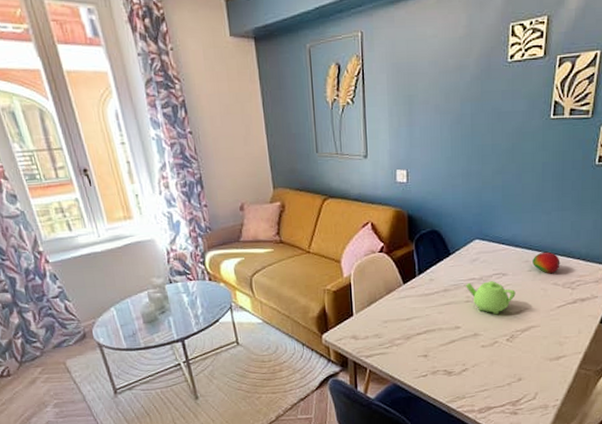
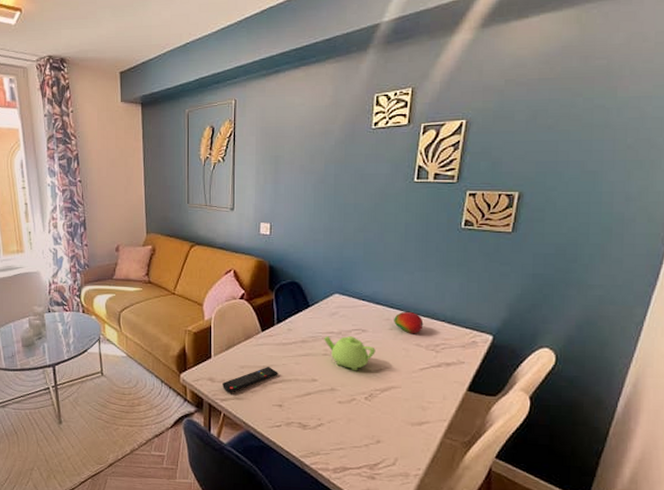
remote control: none [366,319,422,348] -> present [222,367,279,392]

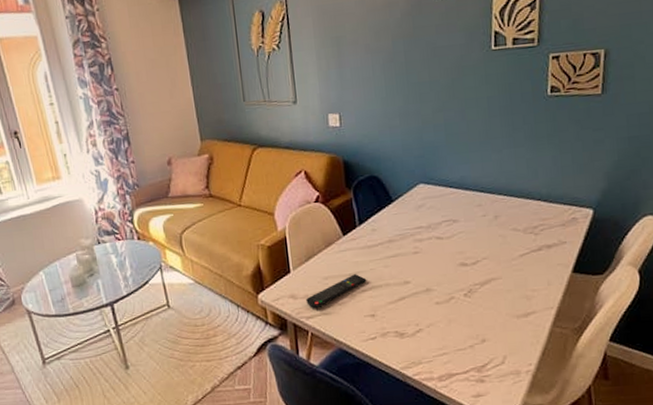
teapot: present [323,336,375,371] -> none [411,229,470,267]
fruit: present [394,311,424,333] -> none [486,193,519,218]

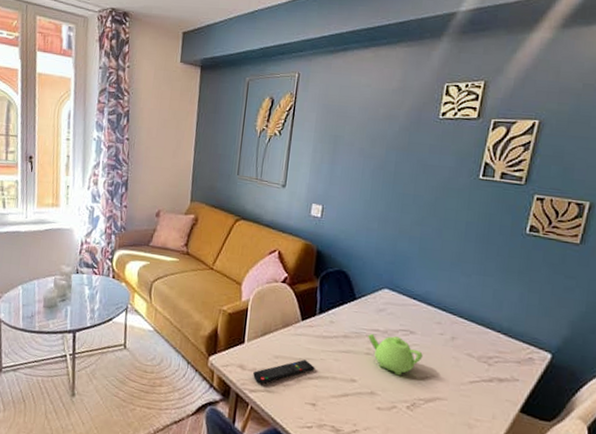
teapot: none [411,229,470,267] -> present [367,333,423,376]

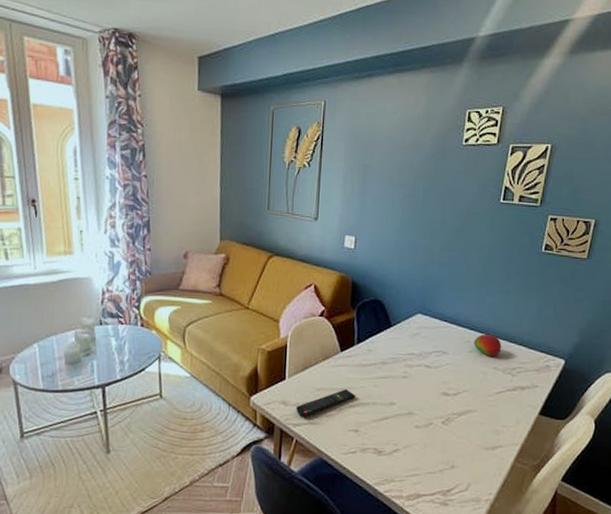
teapot: present [367,333,423,376] -> none [403,357,455,395]
fruit: none [445,316,478,342] -> present [474,334,502,356]

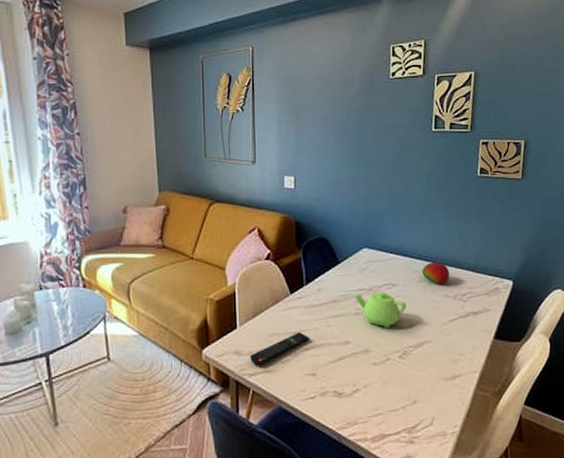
teapot: none [403,357,455,395] -> present [354,292,407,329]

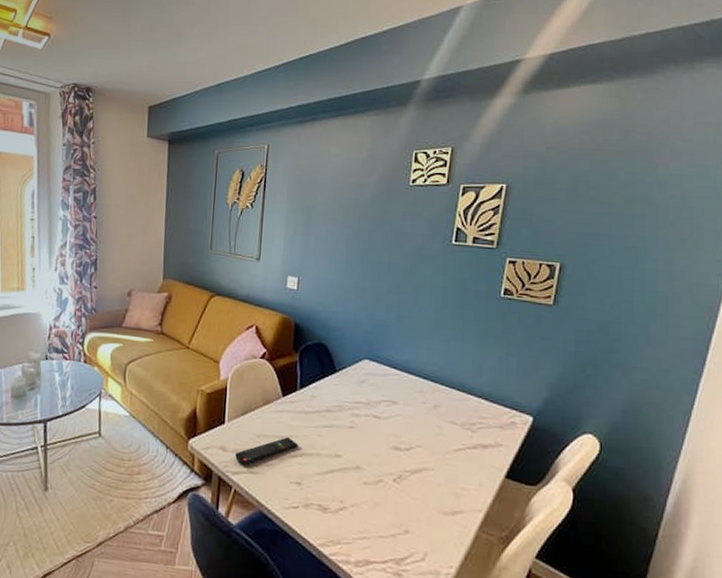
teapot: present [354,292,407,329] -> none [350,406,406,448]
fruit: present [422,262,450,284] -> none [427,383,459,409]

